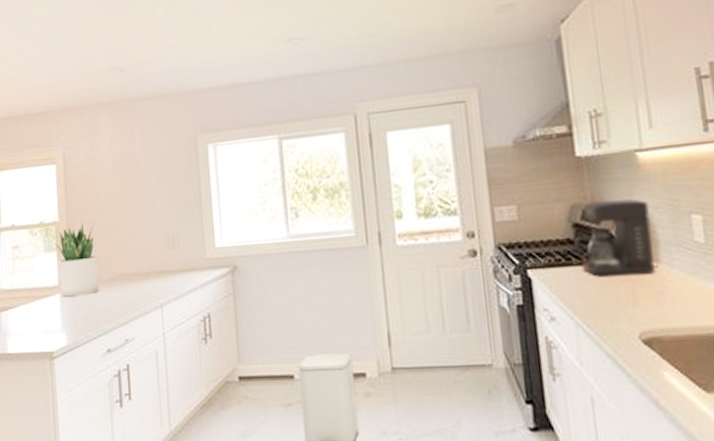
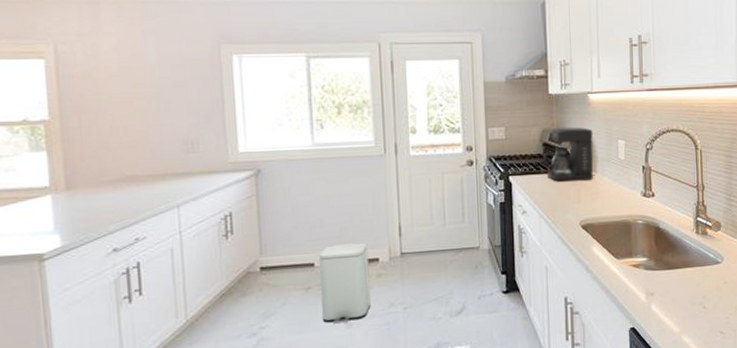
planter: present [54,222,100,297] -> none [43,122,103,198]

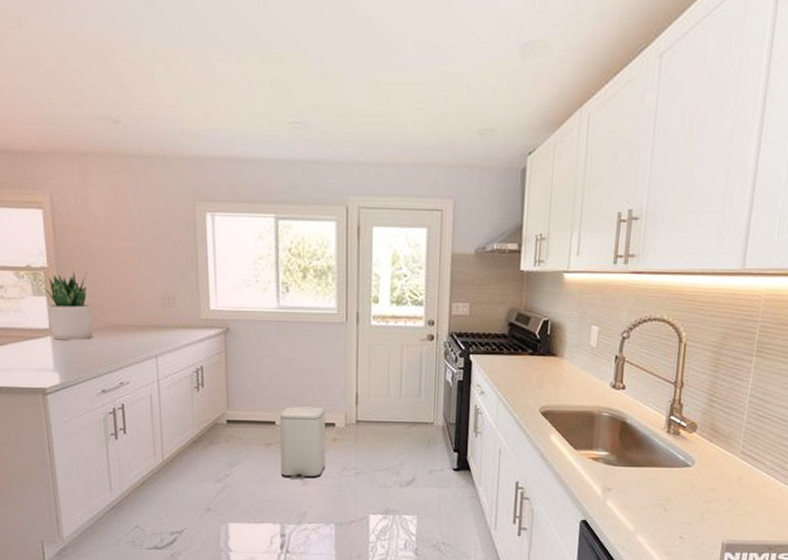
planter: none [43,122,103,198] -> present [44,271,93,340]
coffee maker: present [543,127,594,181] -> none [507,308,565,366]

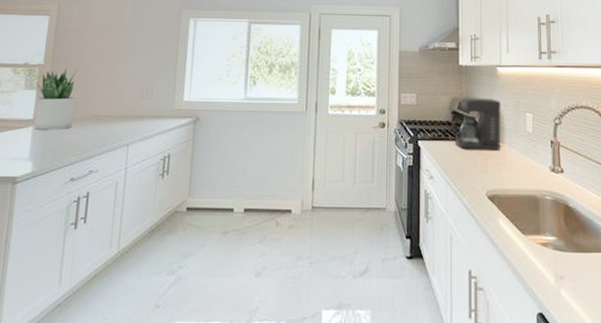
pedal bin: present [279,405,325,480] -> none [234,192,283,271]
coffee maker: none [507,308,565,366] -> present [452,98,502,150]

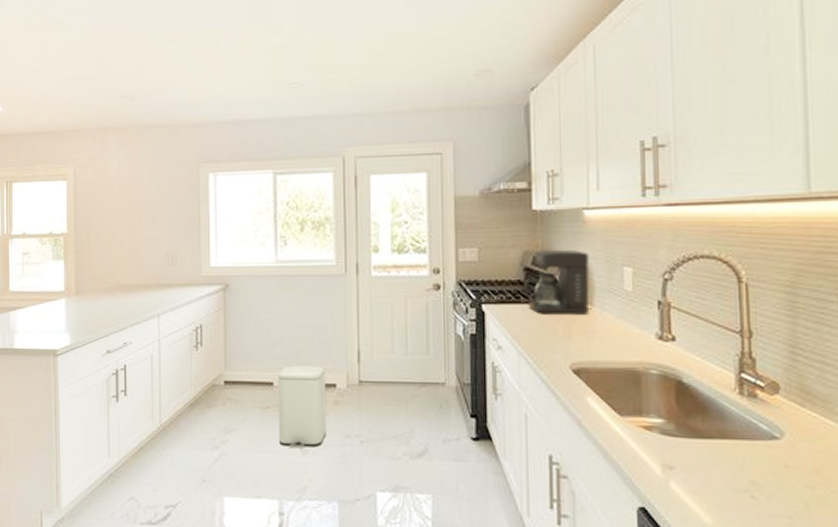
planter: present [34,67,78,130] -> none [62,235,103,302]
pedal bin: none [234,192,283,271] -> present [277,364,327,448]

